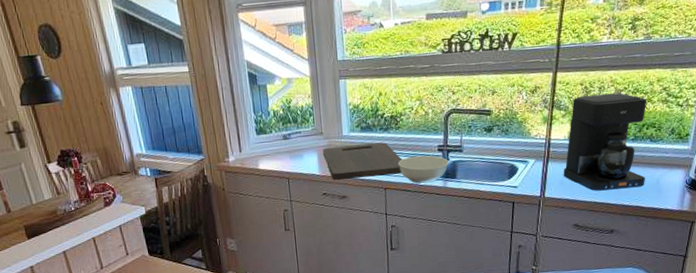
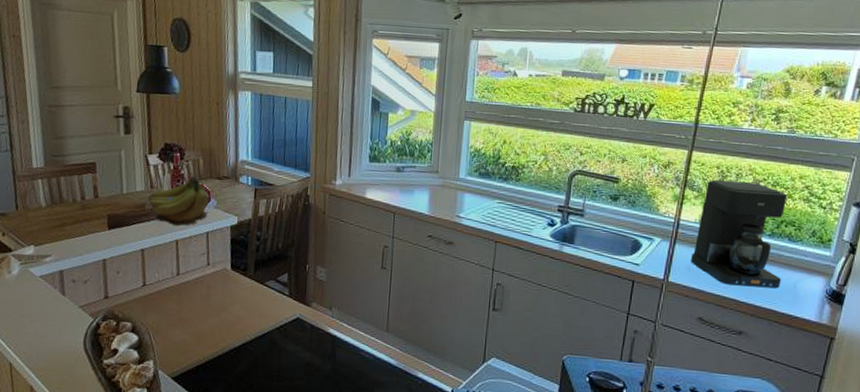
fruit: none [57,177,117,225] -> present [148,176,210,226]
cutting board: present [323,142,403,180] -> none [435,187,519,229]
bowl: present [398,155,449,184] -> none [513,212,568,245]

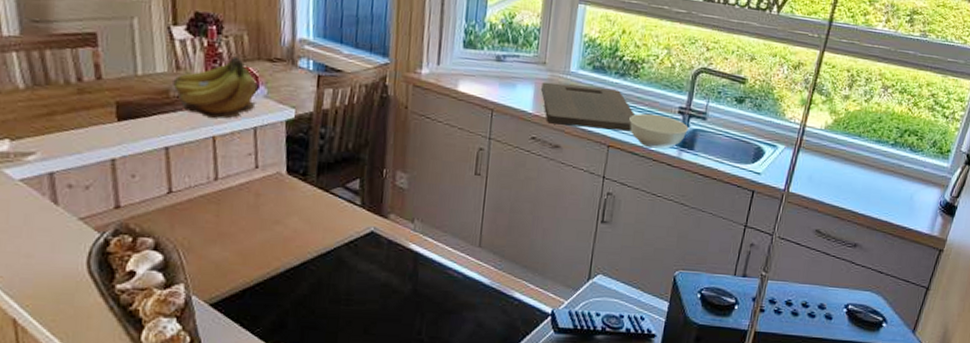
cutting board: none [435,187,519,229] -> present [541,82,636,132]
bowl: none [513,212,568,245] -> present [629,113,689,150]
coffee maker: present [690,180,788,289] -> none [813,84,914,200]

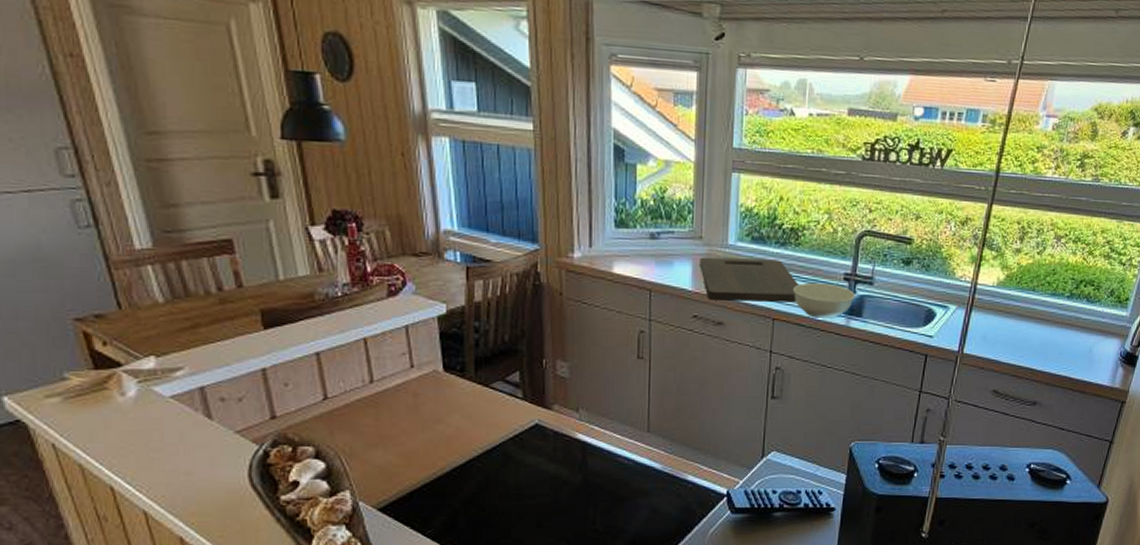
fruit: present [173,56,258,118] -> none [317,254,405,319]

